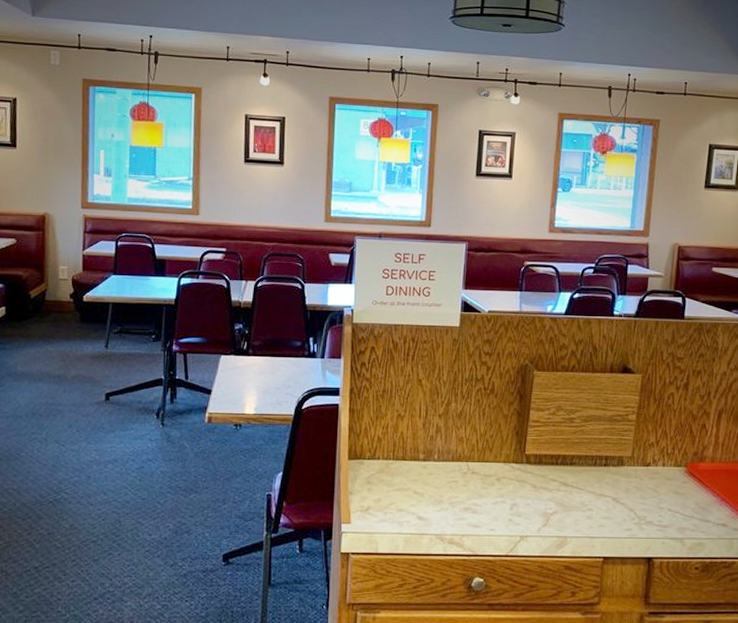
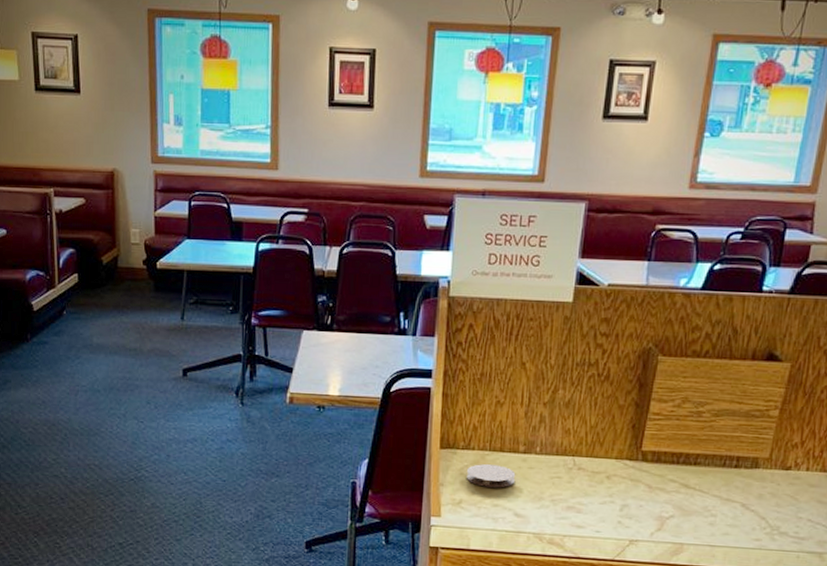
coaster: none [372,472,417,494] -> present [466,464,516,488]

